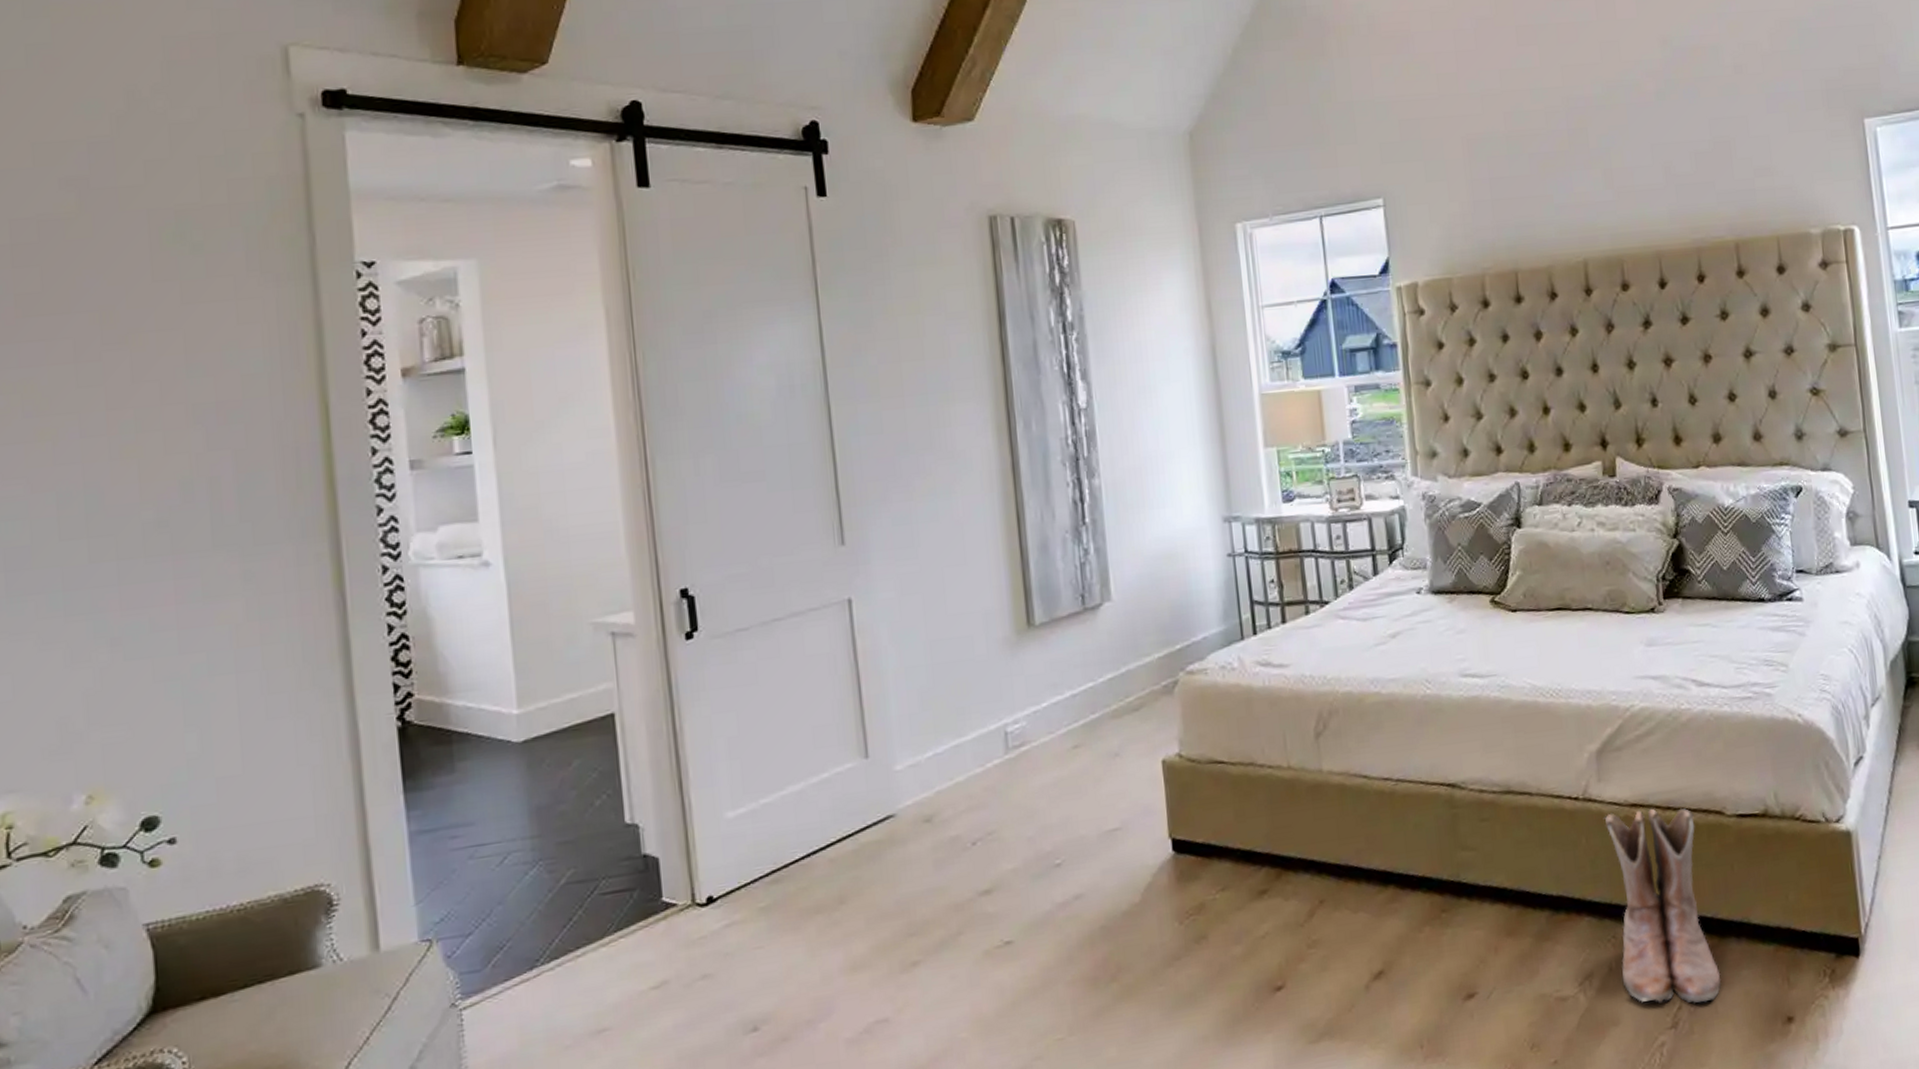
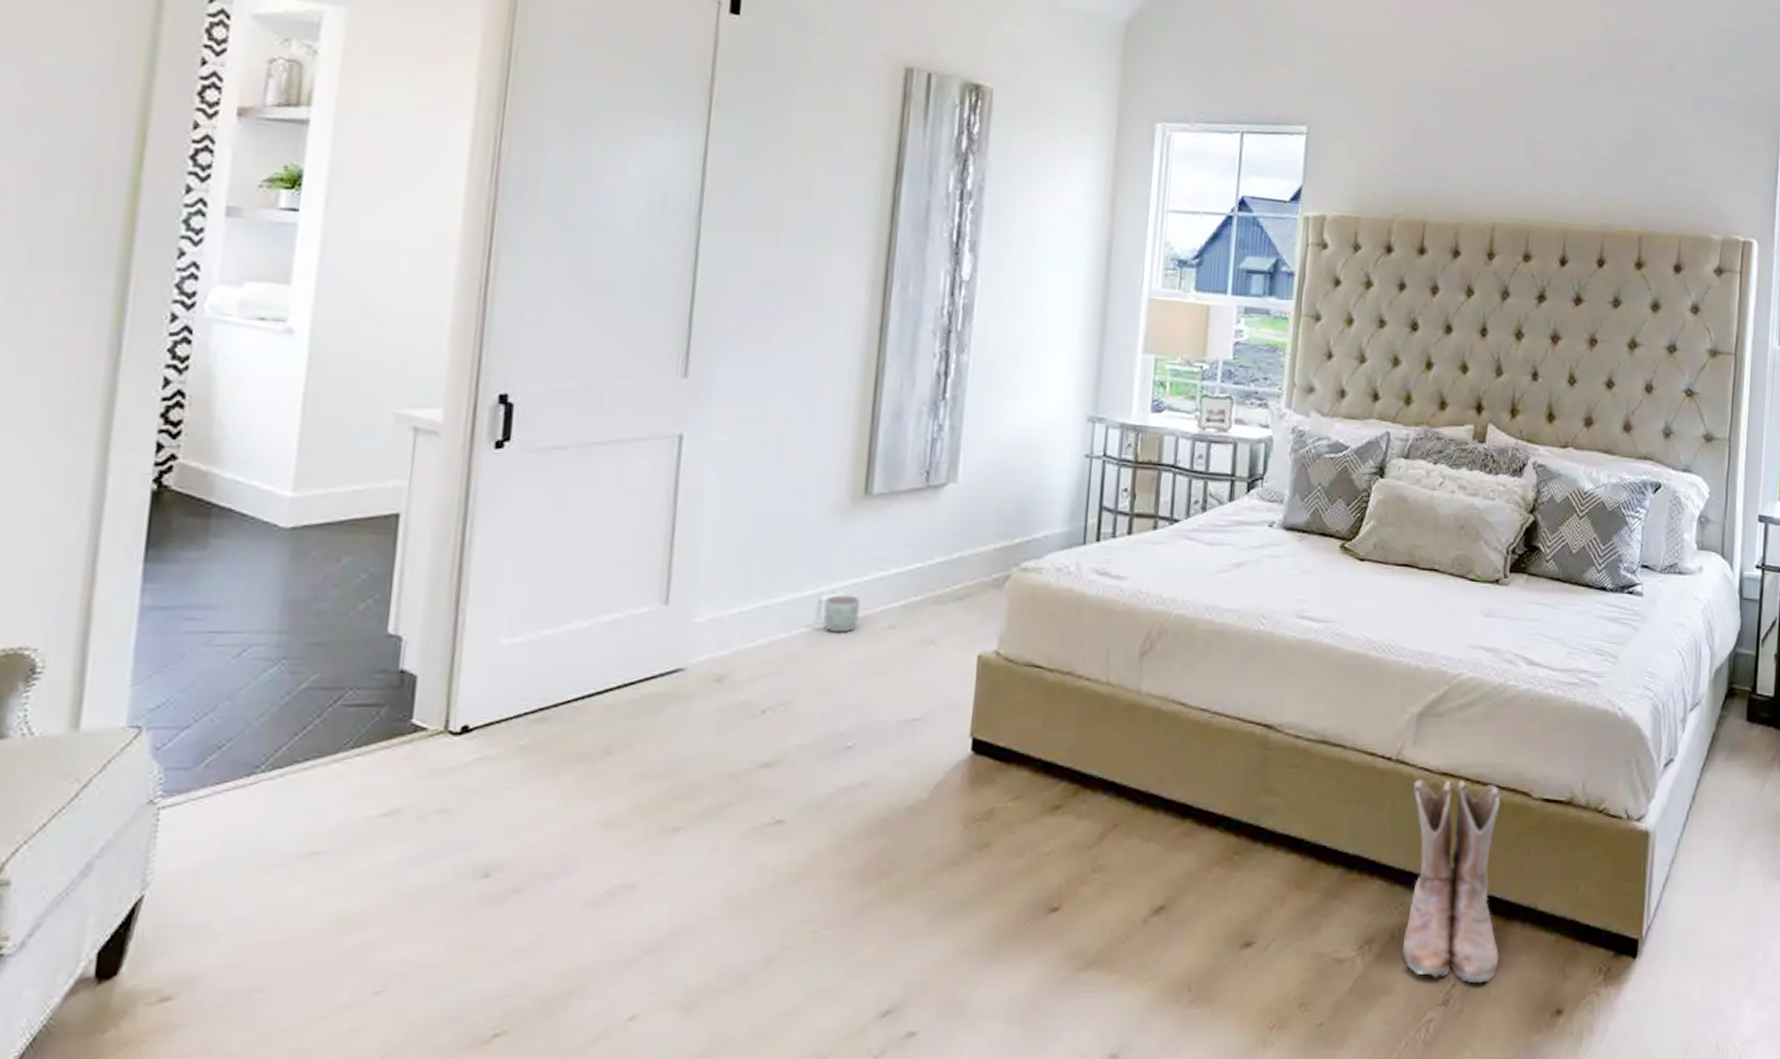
planter: none [1010,722,1044,760] -> present [823,594,861,633]

